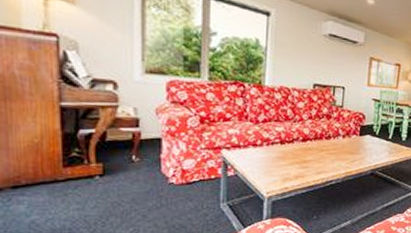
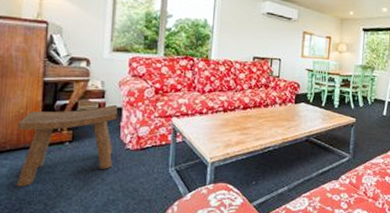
stool: none [33,134,156,225] -> present [16,104,118,187]

